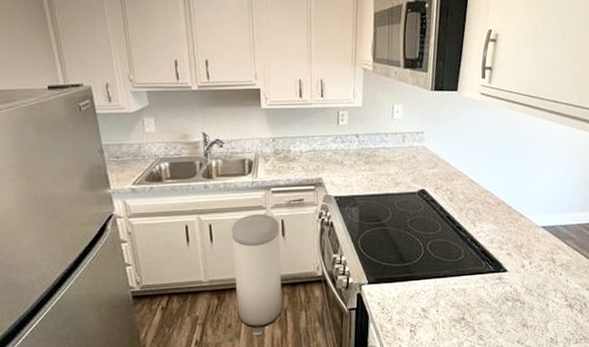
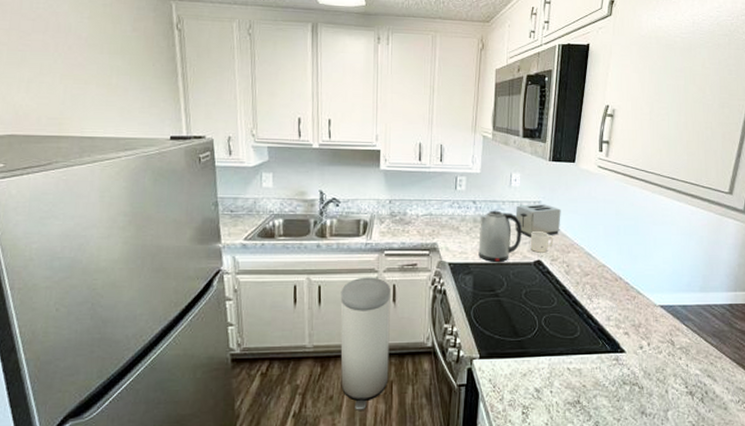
kettle: none [363,143,405,193] -> present [478,210,521,262]
toaster: none [398,133,444,168] -> present [515,203,561,238]
mug: none [414,160,438,182] -> present [530,230,554,253]

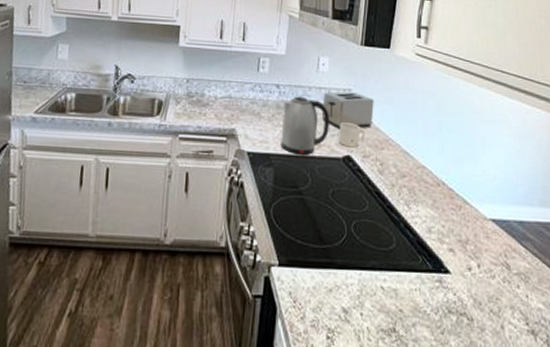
pedal bin: present [340,277,391,410] -> none [122,161,183,316]

